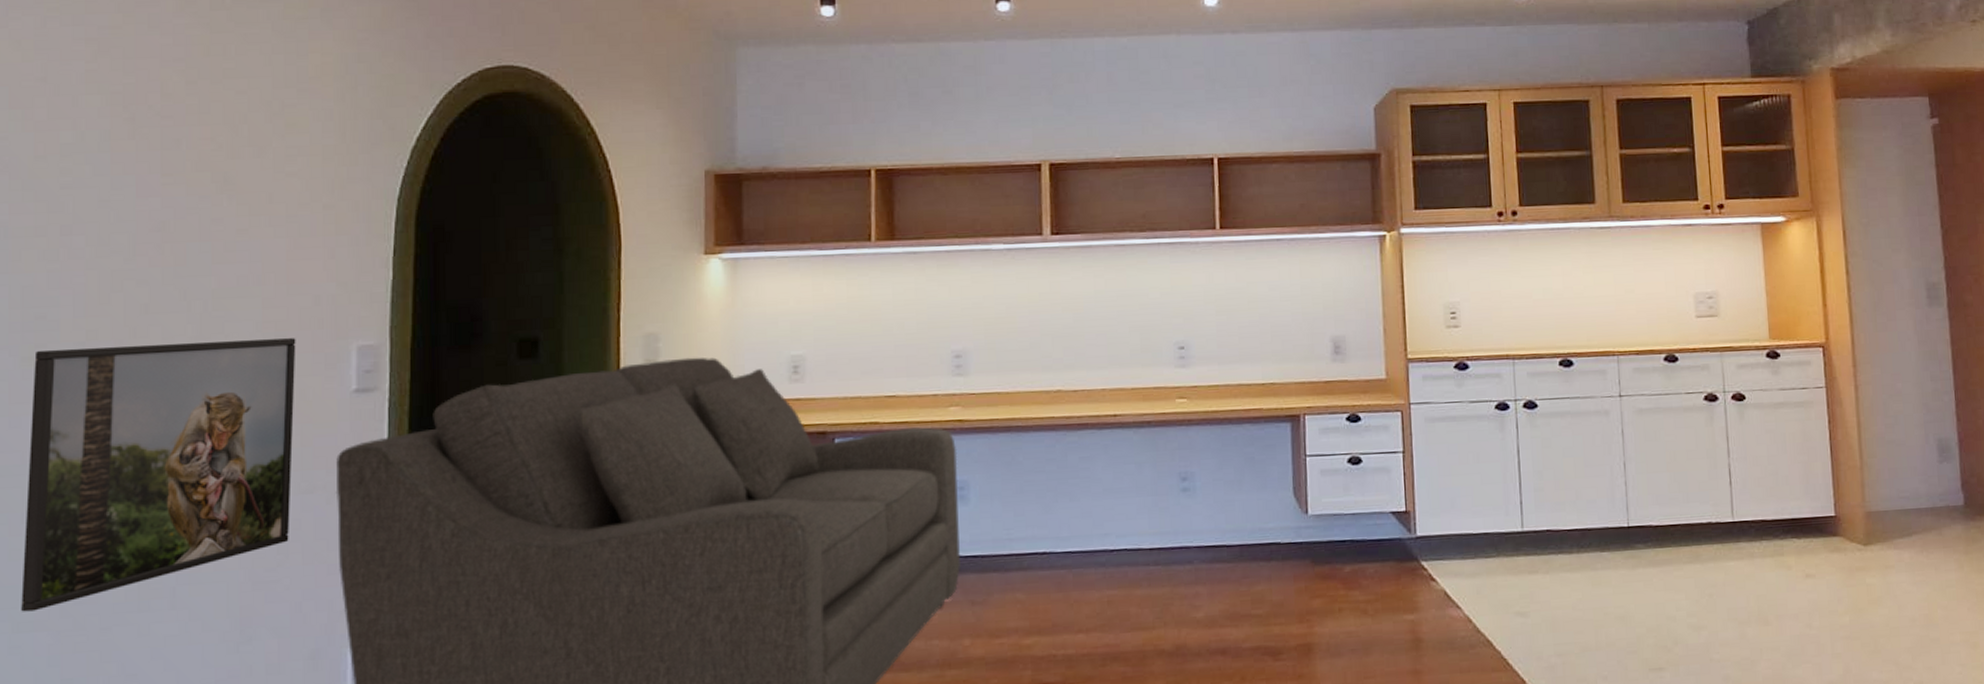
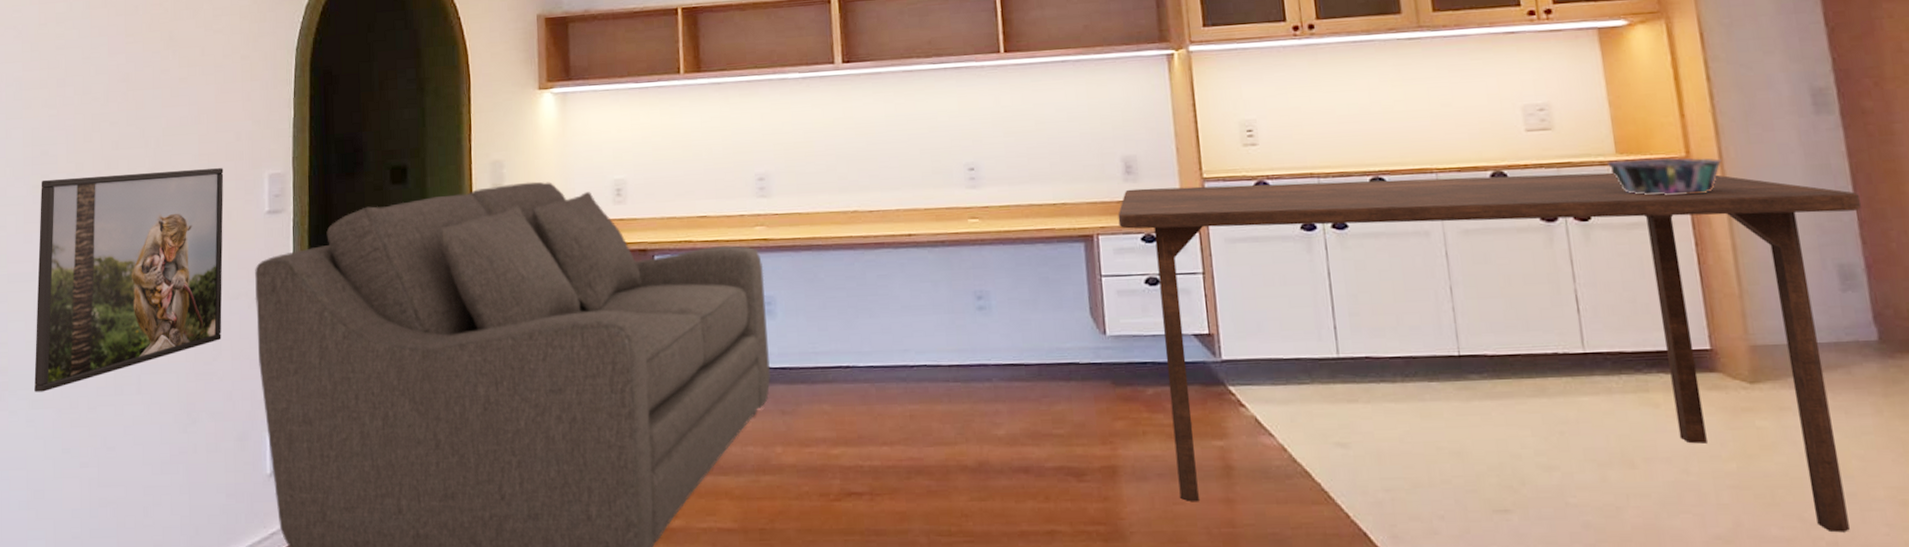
dining table: none [1324,356,1958,675] -> present [1118,172,1861,533]
decorative bowl: none [1762,344,1853,378] -> present [1608,158,1721,196]

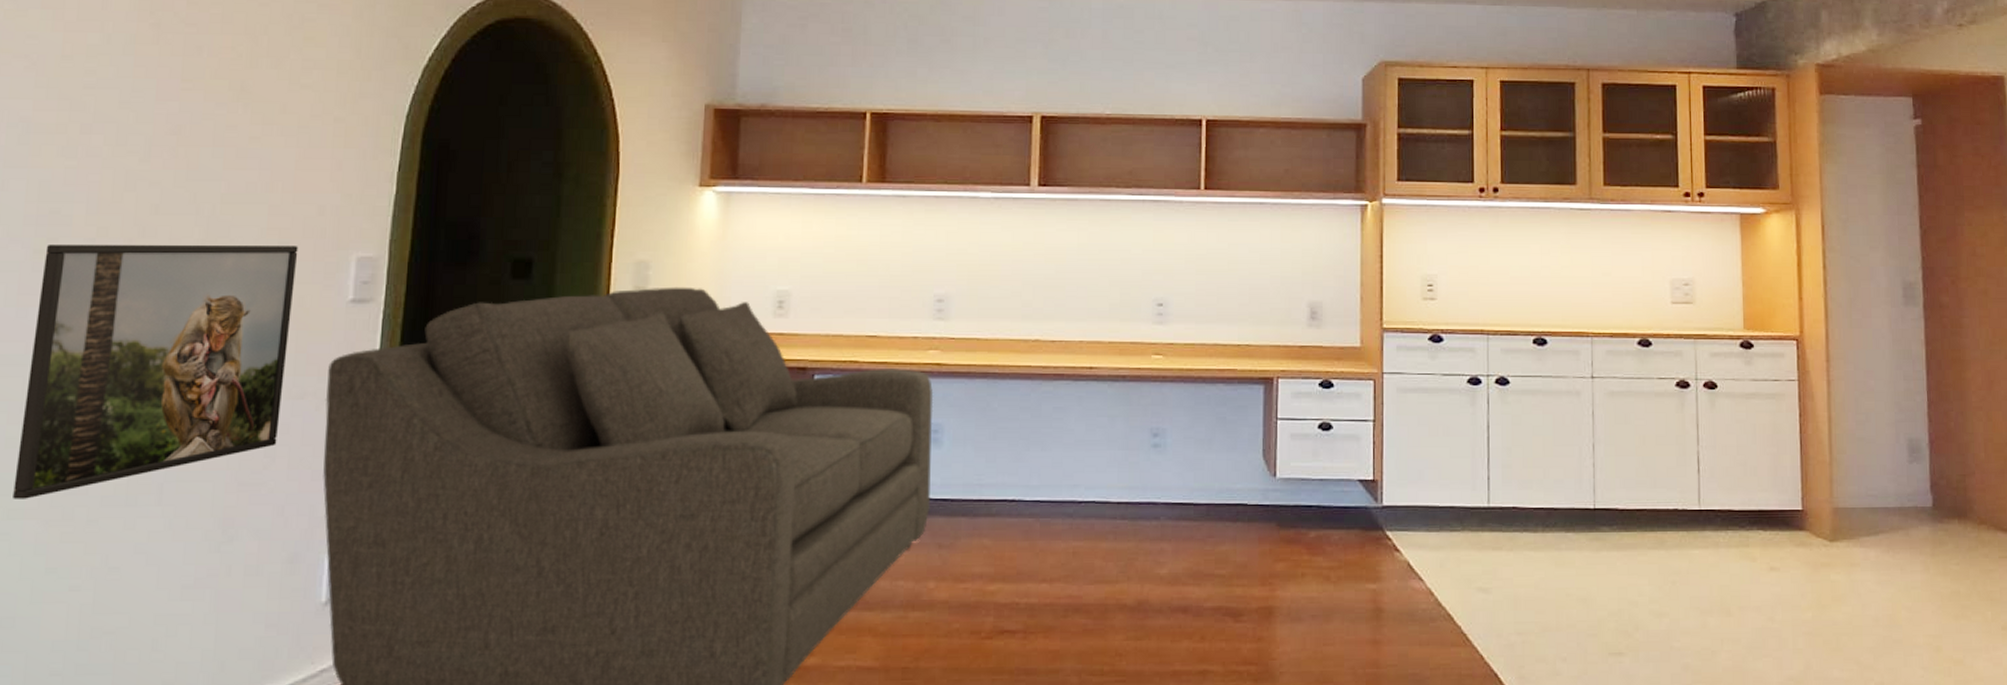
dining table: present [1118,172,1861,533] -> none [1299,335,1931,675]
decorative bowl: present [1608,158,1721,196] -> none [1736,335,1827,371]

